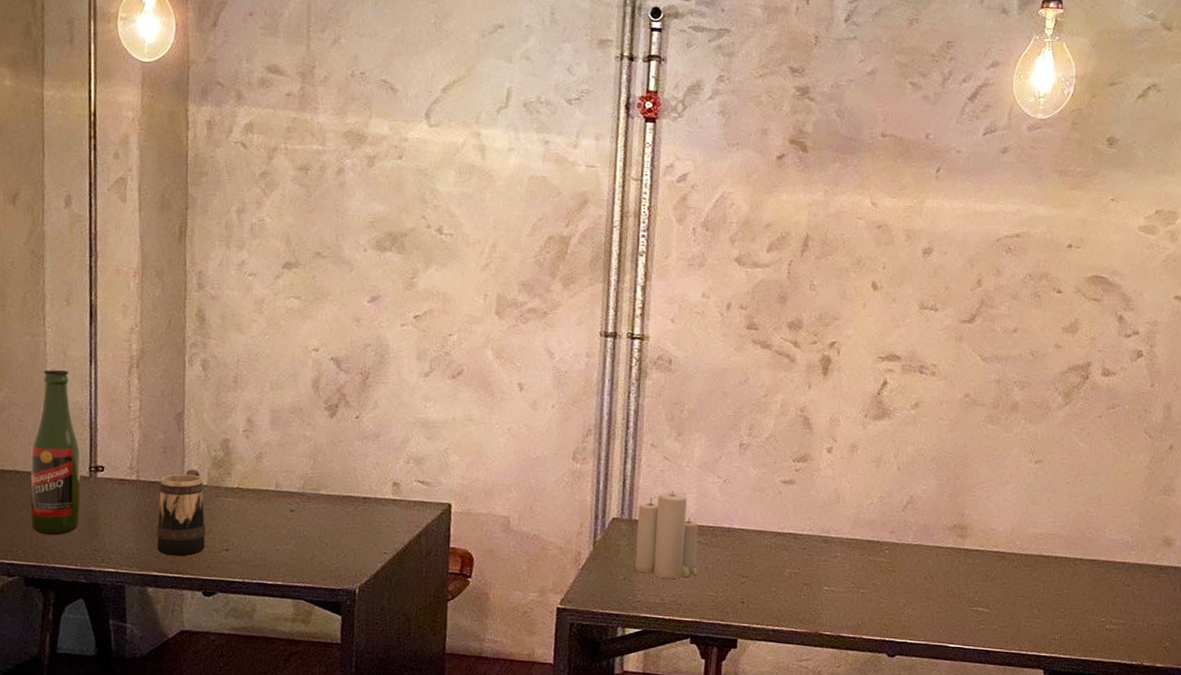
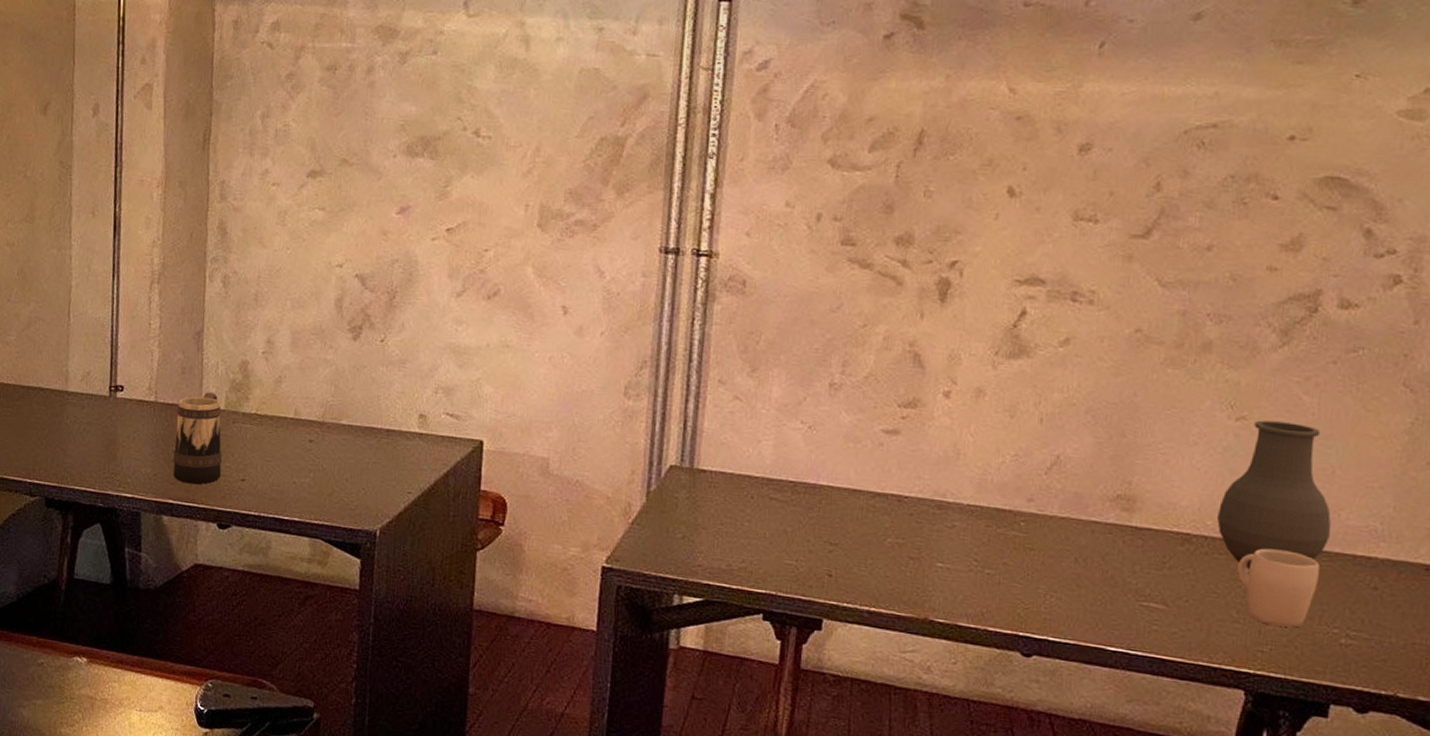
beer bottle: present [30,369,81,536] -> none [52,284,102,457]
candle: present [635,491,699,579] -> none [696,436,776,542]
vase: none [1023,462,1099,577] -> present [1217,420,1331,570]
mug: none [1037,560,1092,619] -> present [1237,548,1320,628]

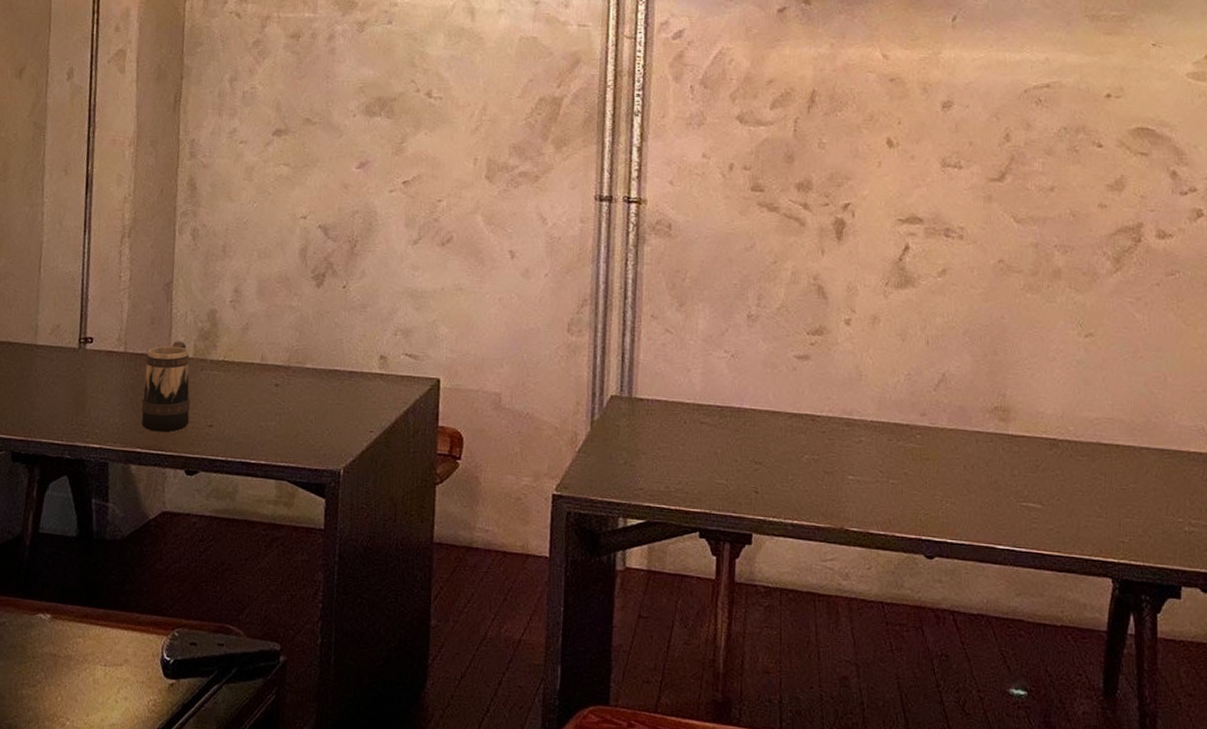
vase: present [1217,420,1331,570] -> none [1077,336,1169,469]
mug: present [1237,548,1320,628] -> none [1097,449,1162,519]

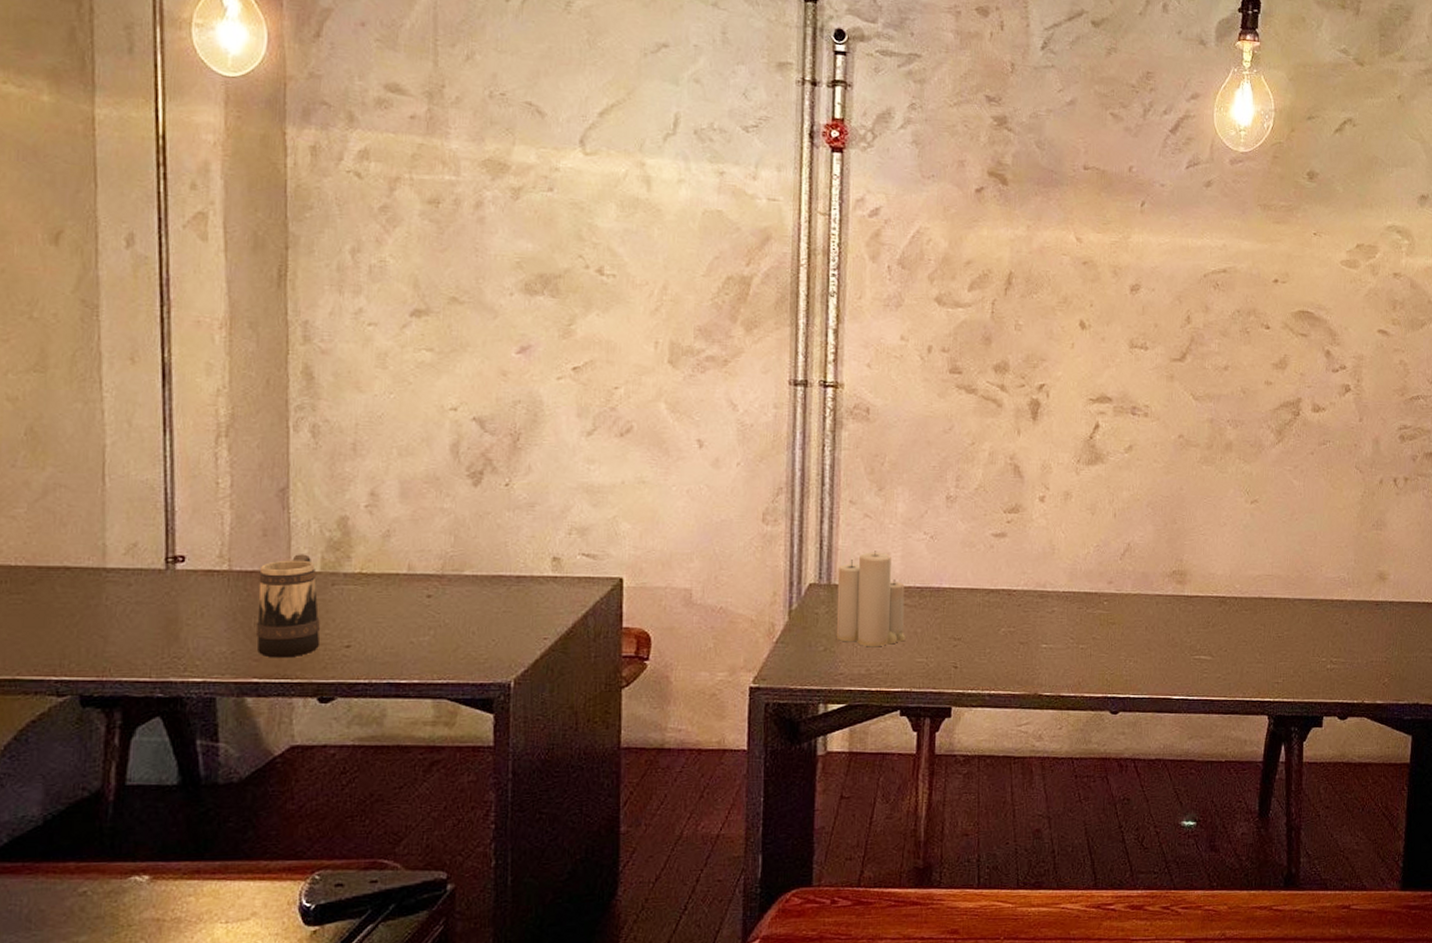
candle: none [636,366,706,465] -> present [836,550,906,647]

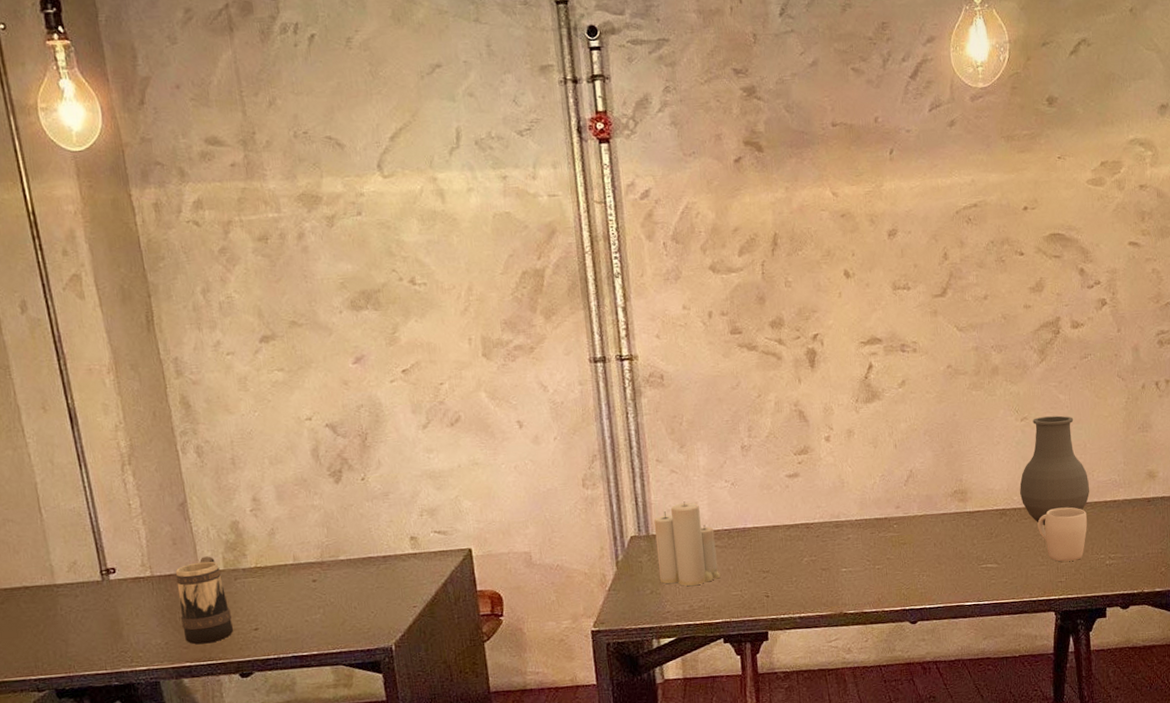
vase: none [1243,502,1317,620] -> present [1020,415,1090,526]
mug: none [1258,602,1311,661] -> present [1037,507,1087,562]

